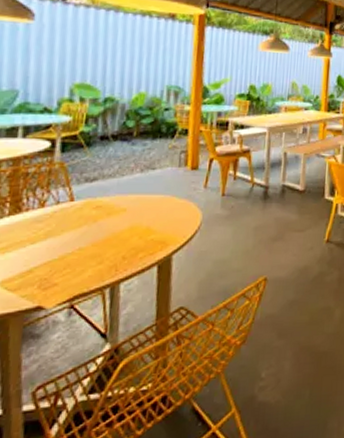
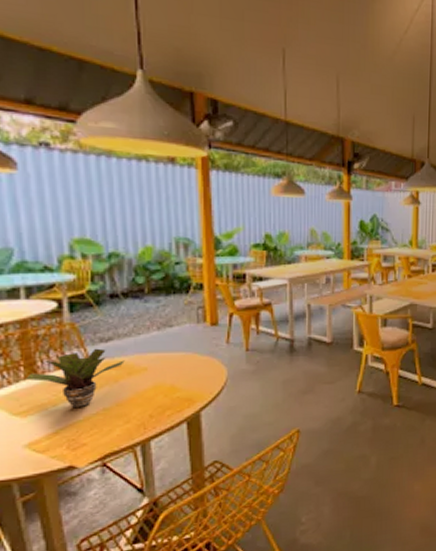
potted plant: none [9,188,106,247] -> present [25,348,125,409]

